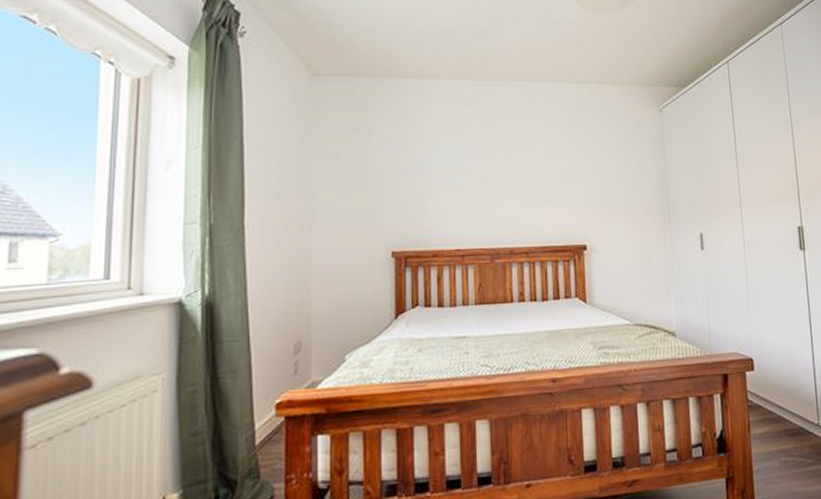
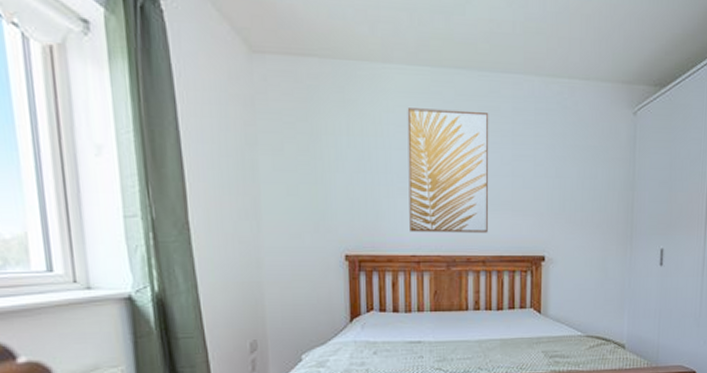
wall art: none [451,115,529,228] -> present [407,108,489,233]

